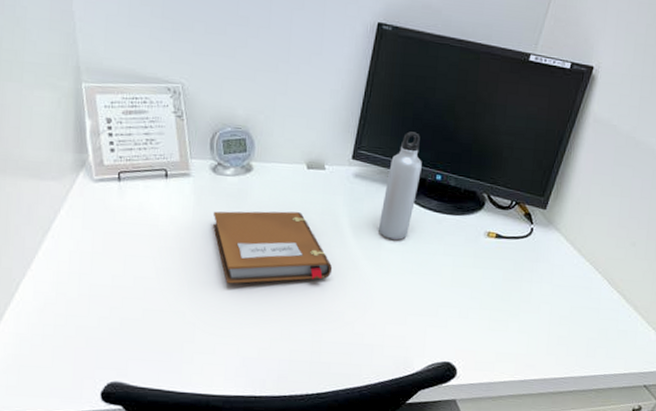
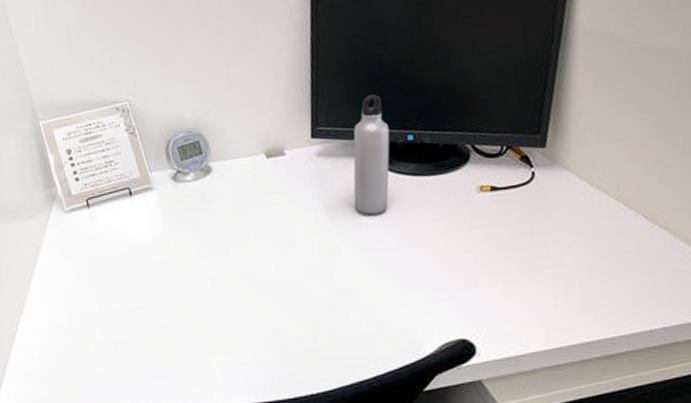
notebook: present [213,211,333,284] -> none [181,204,314,291]

